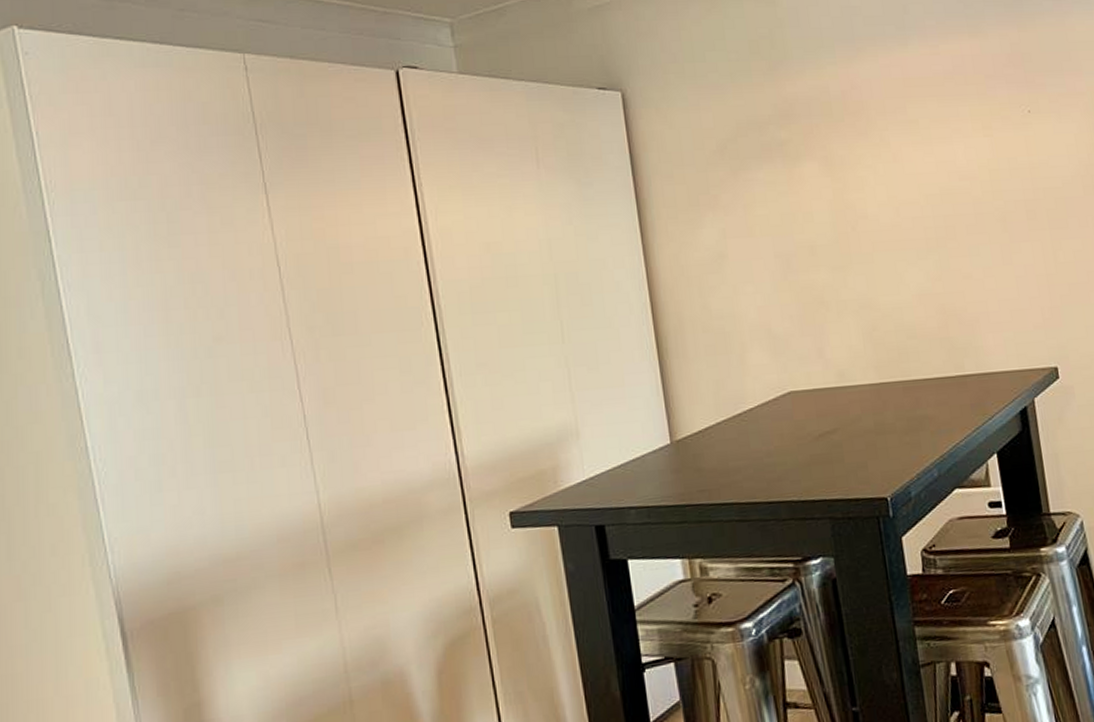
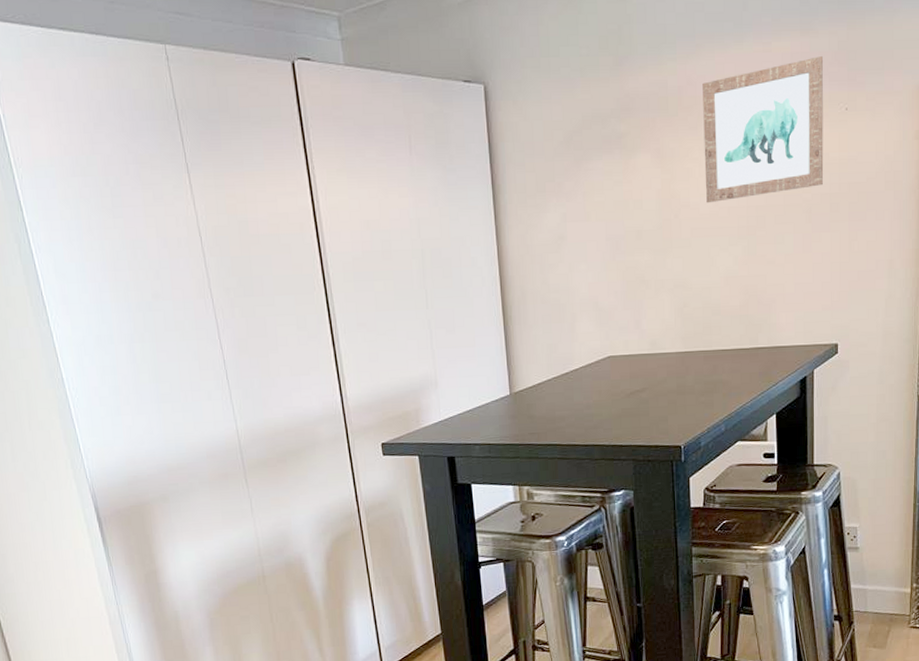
wall art: none [868,59,1015,214] -> present [702,56,824,203]

